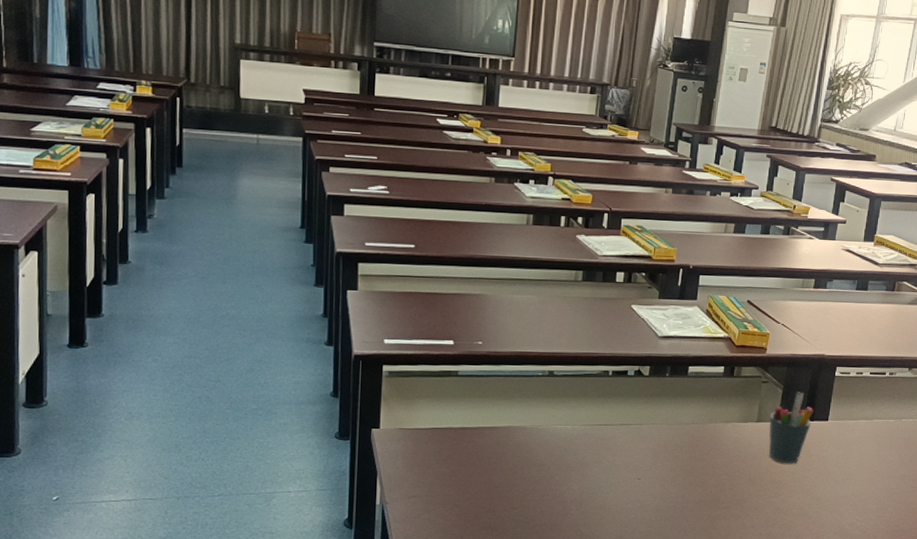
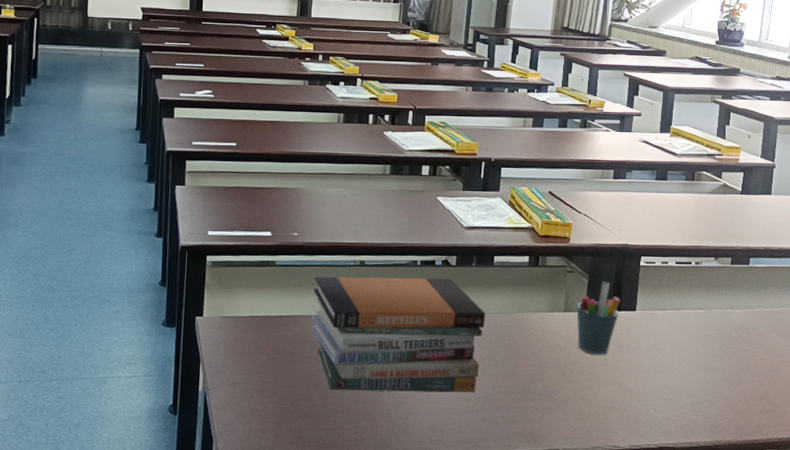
book stack: none [495,387,678,502] -> present [310,276,486,392]

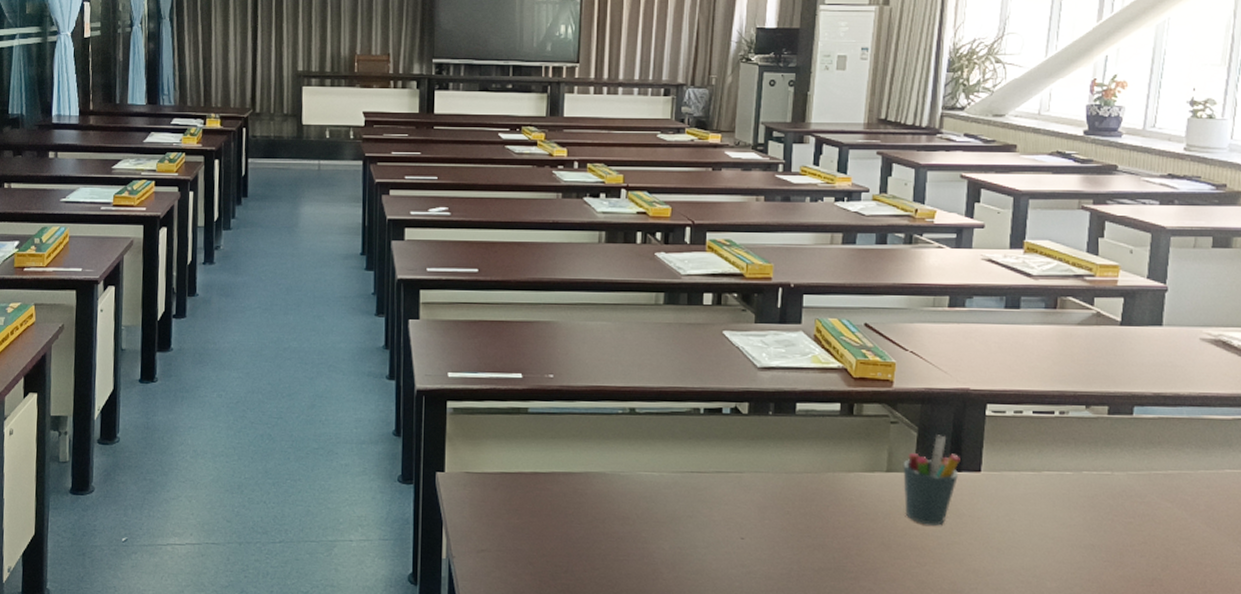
book stack: present [310,276,486,392] -> none [571,426,787,568]

